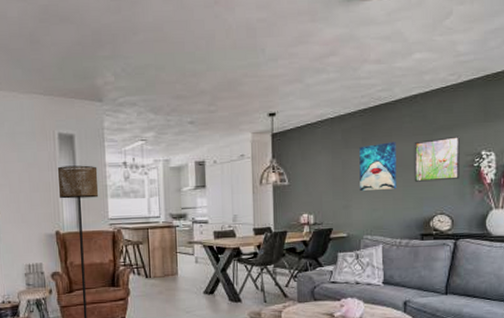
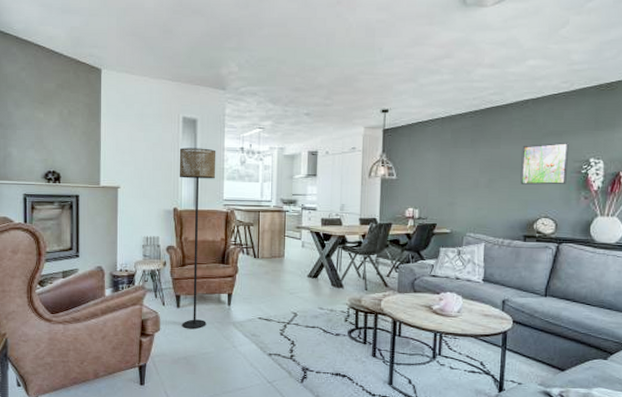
wall art: present [359,142,397,191] -> none [466,144,505,190]

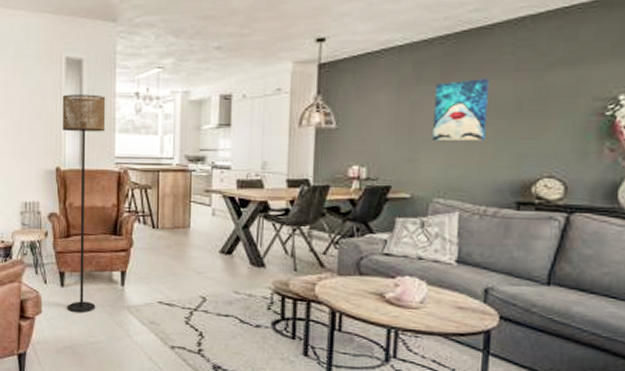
wall art: none [466,144,505,190] -> present [433,79,489,141]
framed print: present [520,142,569,185] -> none [512,72,586,133]

